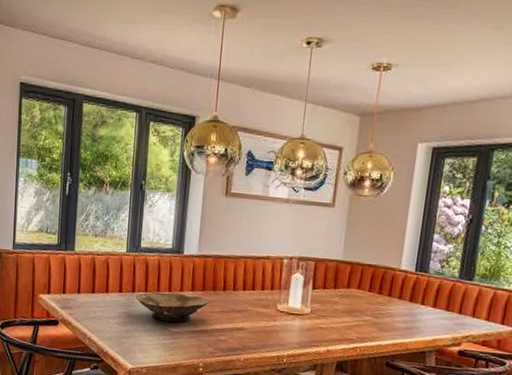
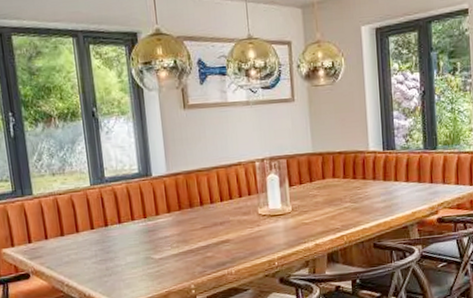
bowl: present [136,291,209,323] -> none [110,216,189,251]

